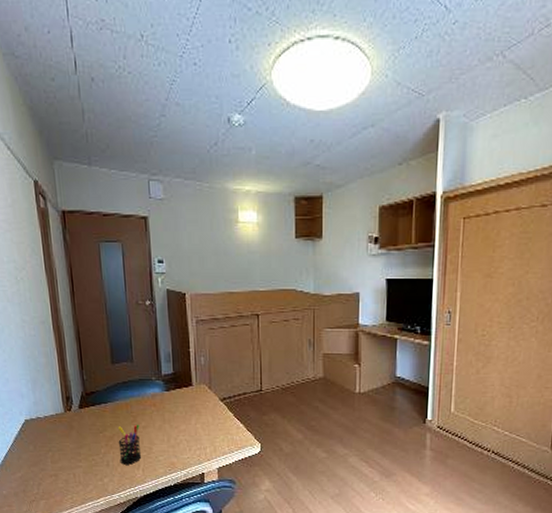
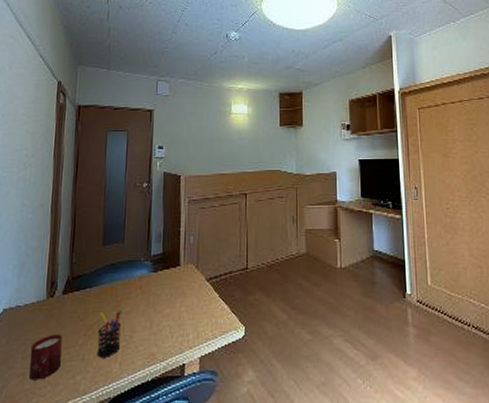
cup: none [57,443,88,481] -> present [28,334,62,380]

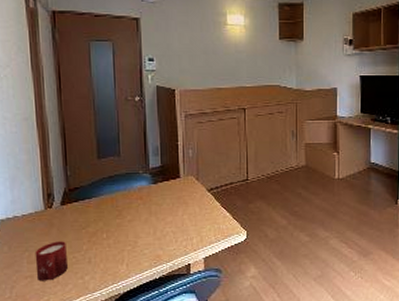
pen holder: present [96,309,123,358] -> none [102,218,126,260]

